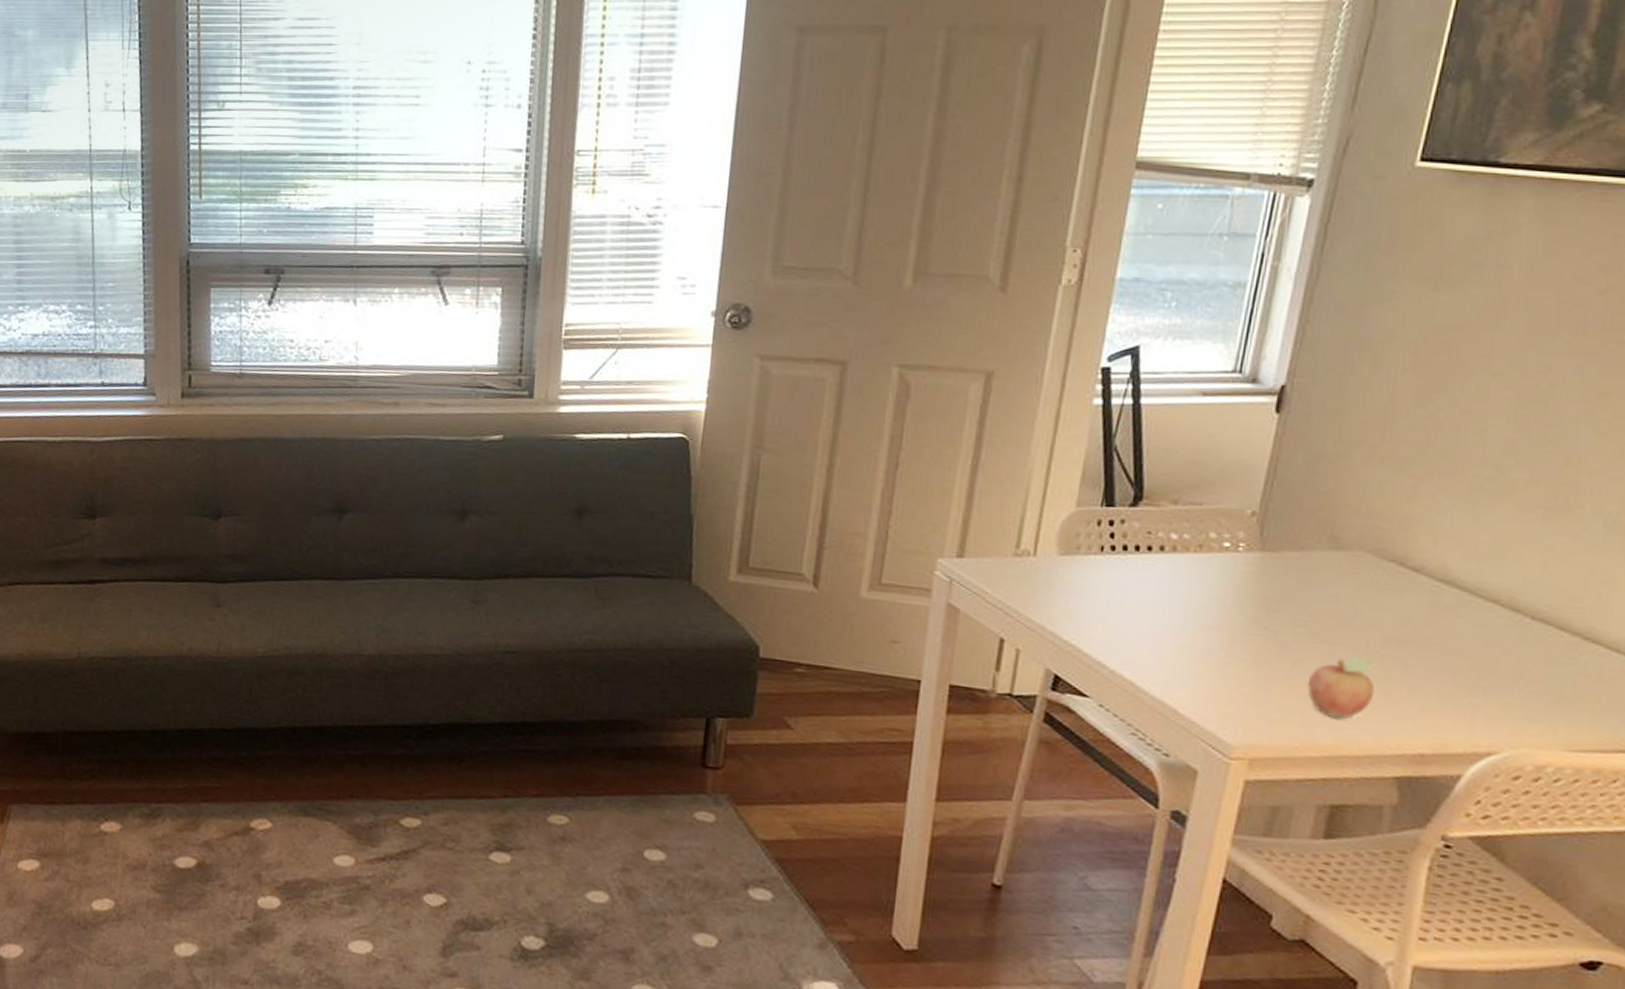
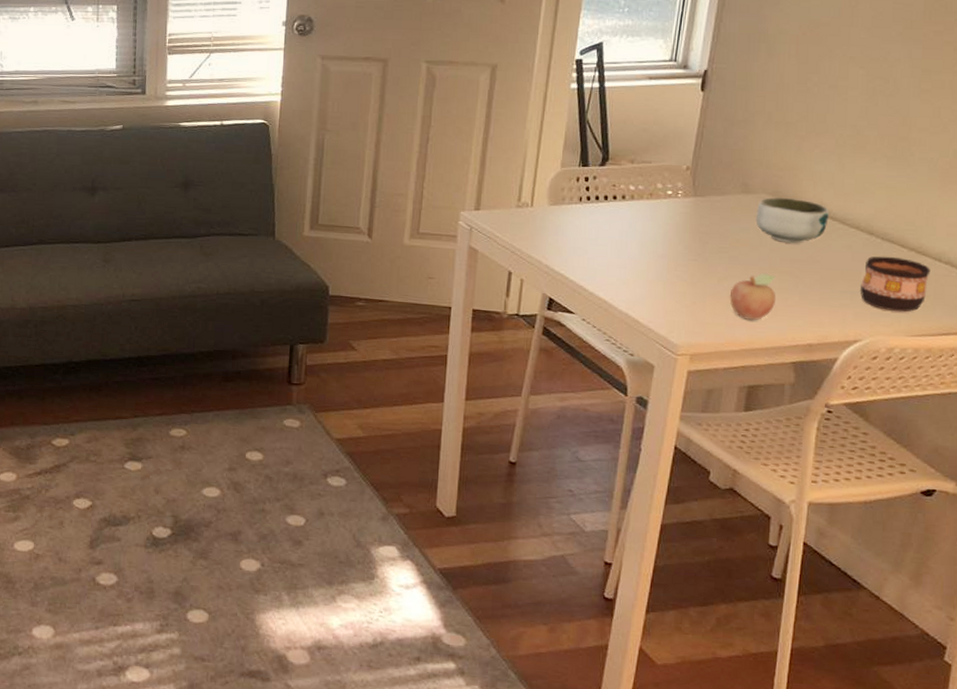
bowl: none [1348,556,1455,619] -> present [755,197,829,244]
cup: none [1497,640,1604,719] -> present [859,256,931,313]

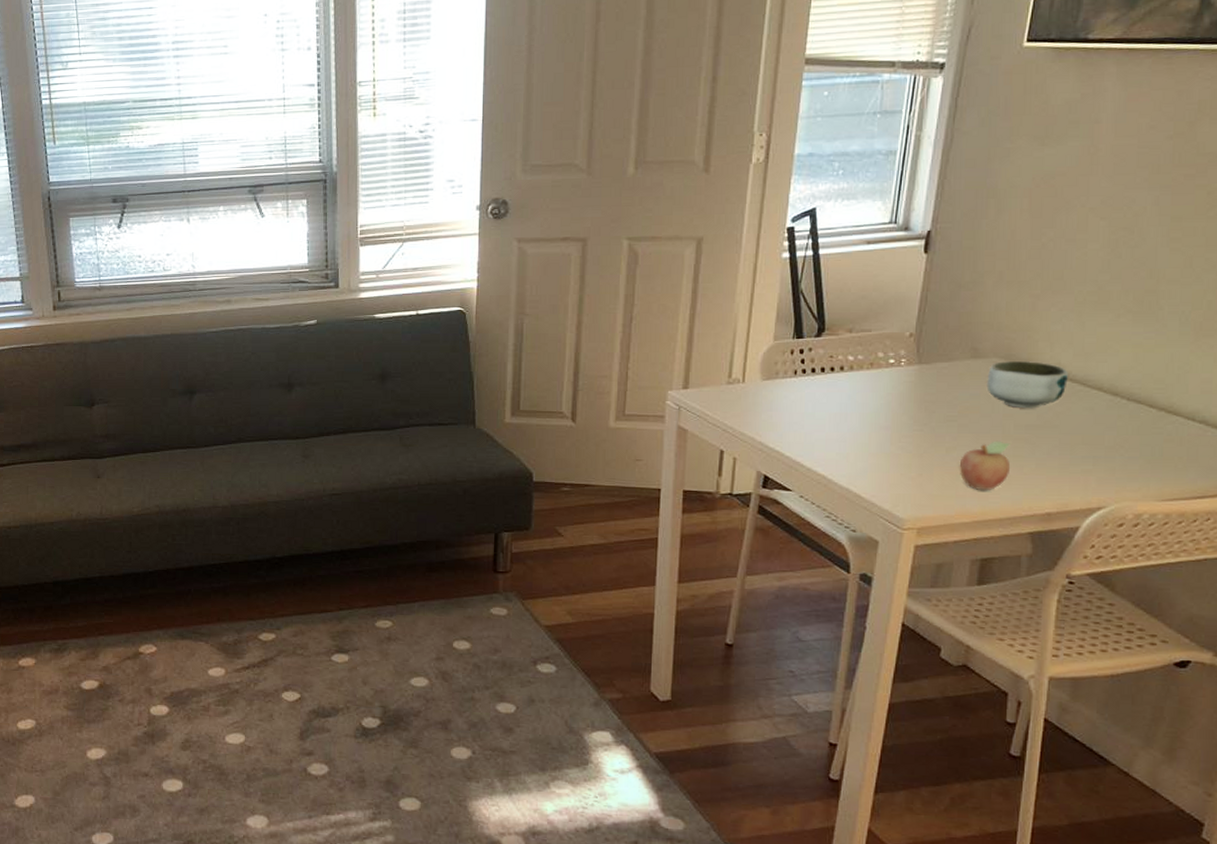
cup: present [859,256,931,313] -> none [1103,417,1183,476]

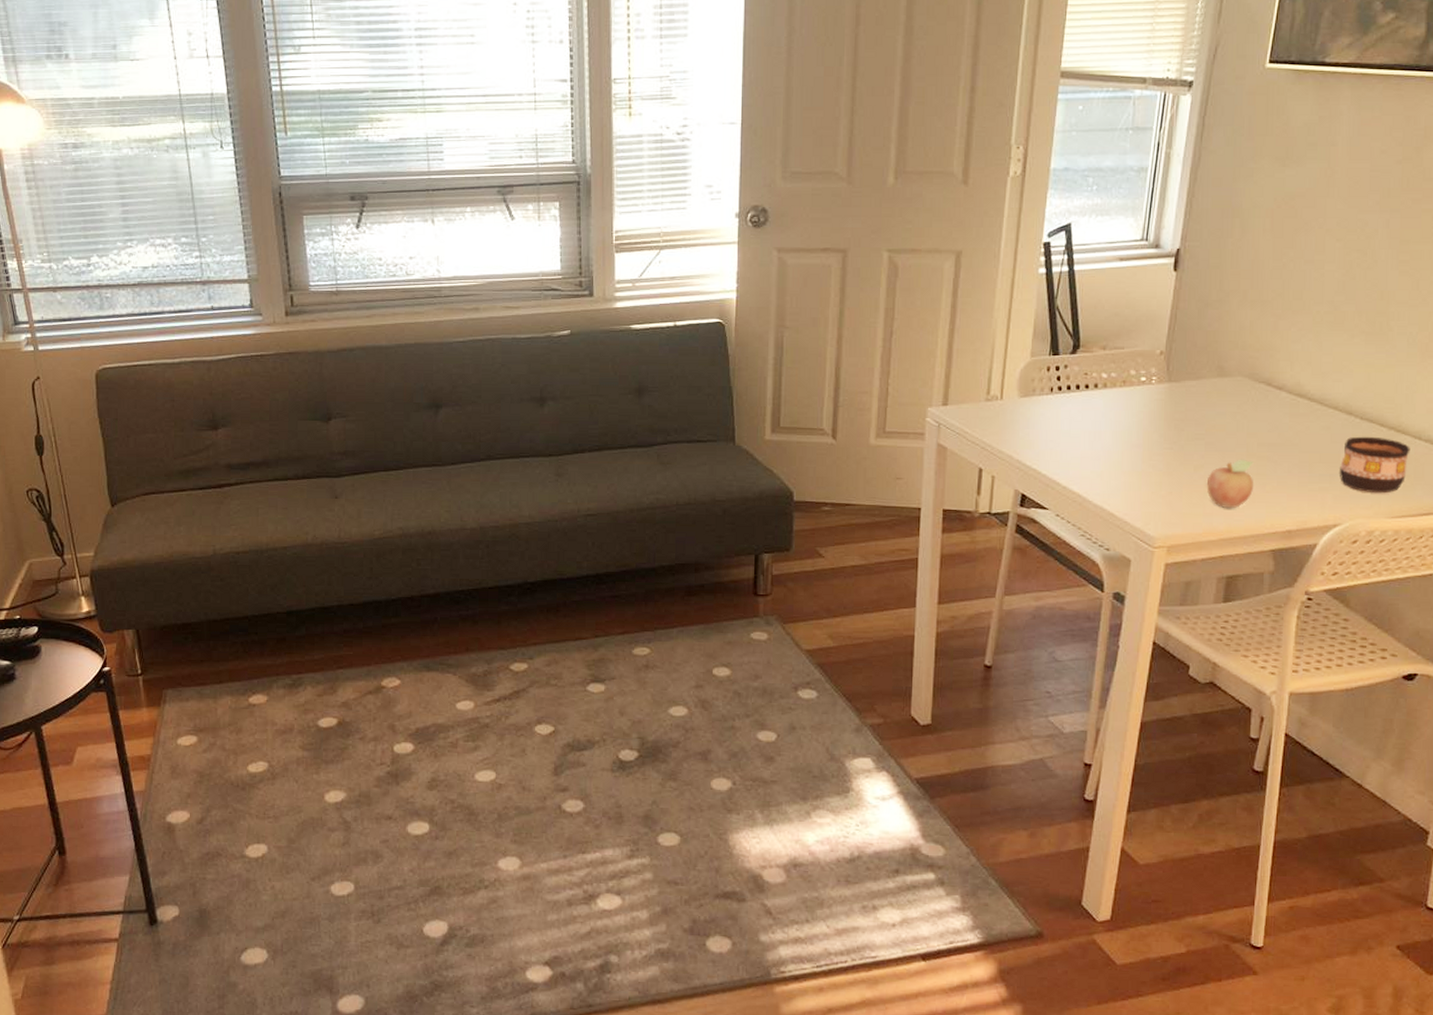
bowl: present [986,361,1068,409] -> none [1232,380,1307,427]
cup: none [1103,417,1183,476] -> present [1339,436,1411,494]

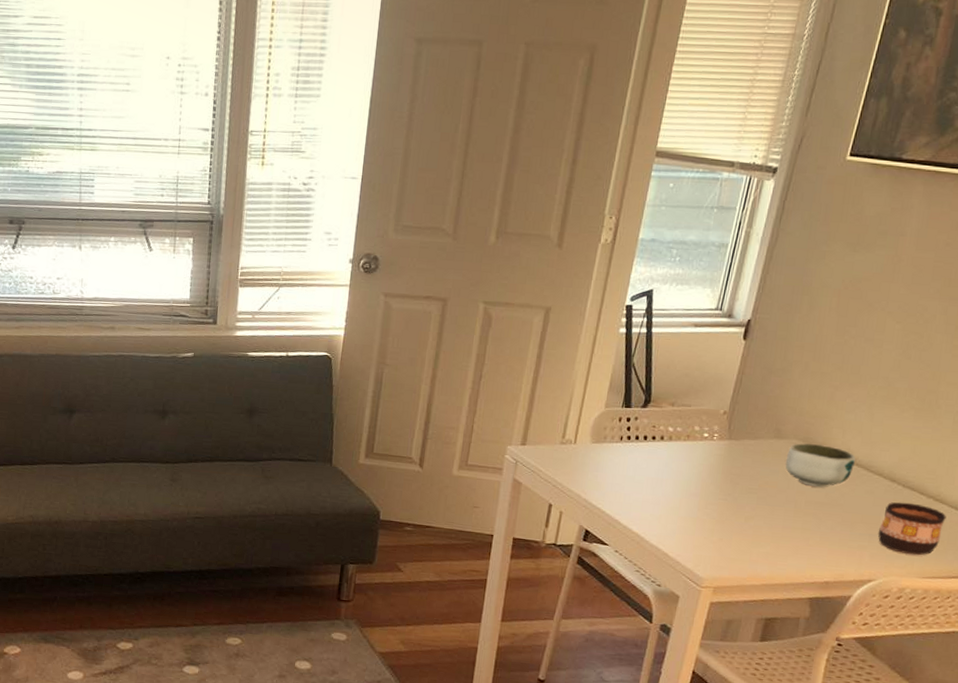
fruit: present [1206,459,1254,508] -> none [754,514,800,558]
bowl: none [1232,380,1307,427] -> present [785,443,856,488]

